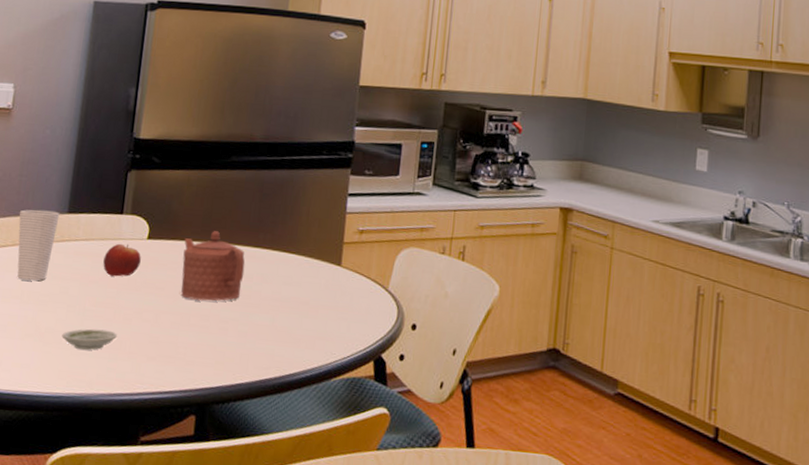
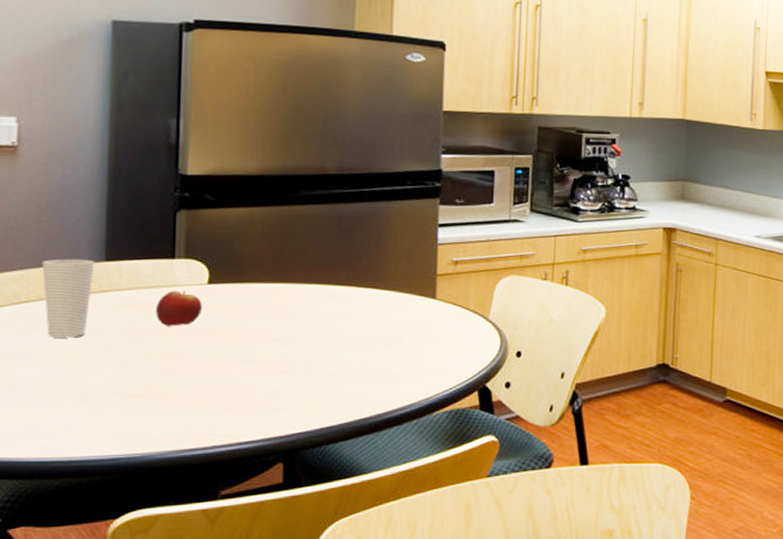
saucer: present [62,328,117,350] -> none [112,384,181,406]
teapot: present [181,231,245,301] -> none [252,271,327,345]

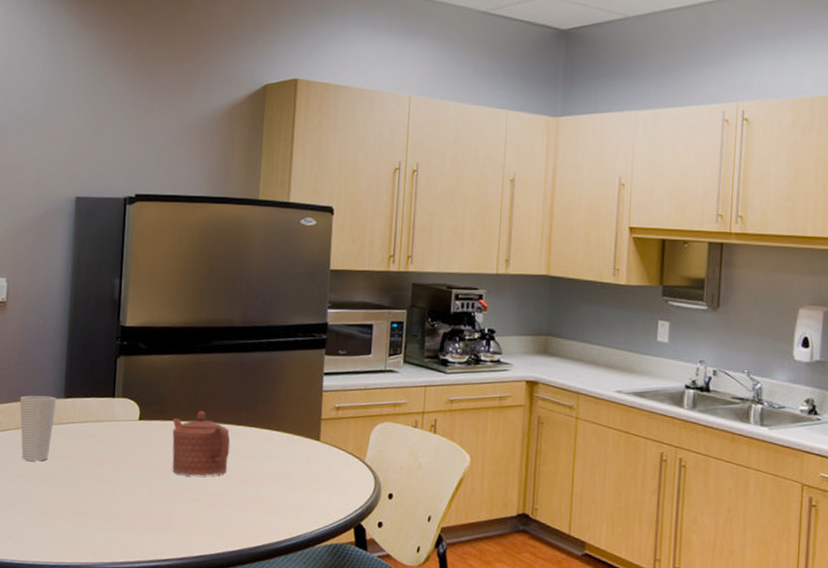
fruit: present [156,290,202,326] -> none [99,424,134,456]
teapot: none [252,271,327,345] -> present [172,411,231,476]

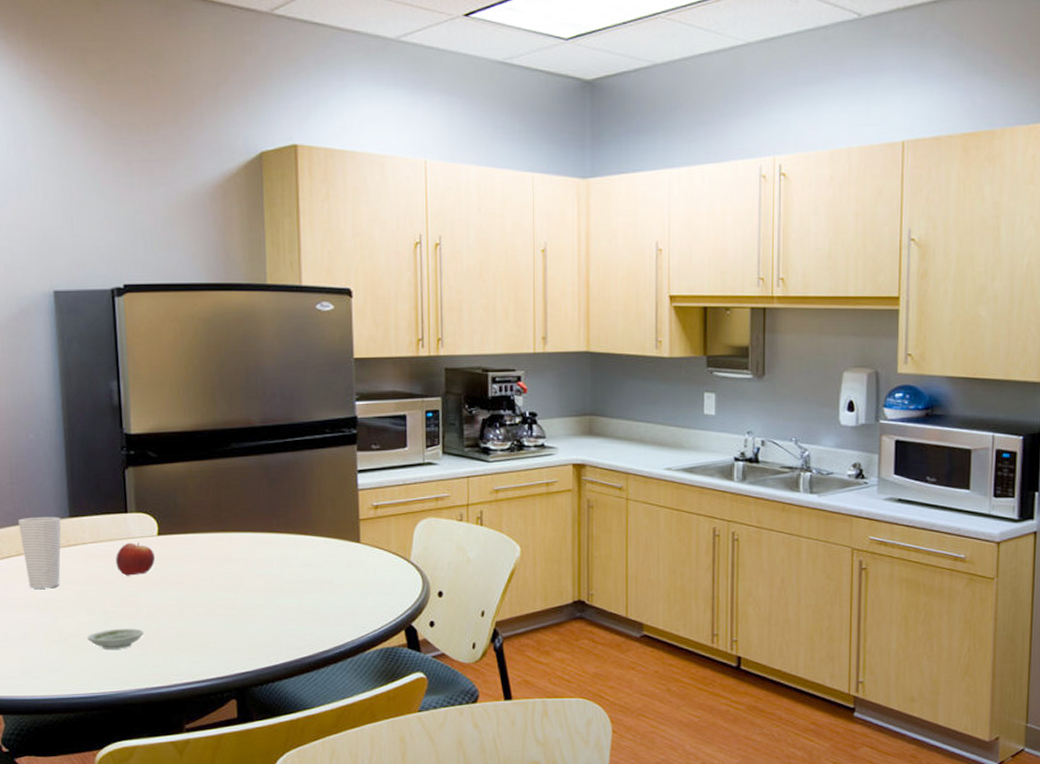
saucer: none [66,503,116,523] -> present [87,628,144,649]
fruit: none [99,424,134,456] -> present [116,542,155,576]
teapot: present [172,411,231,476] -> none [196,521,263,590]

